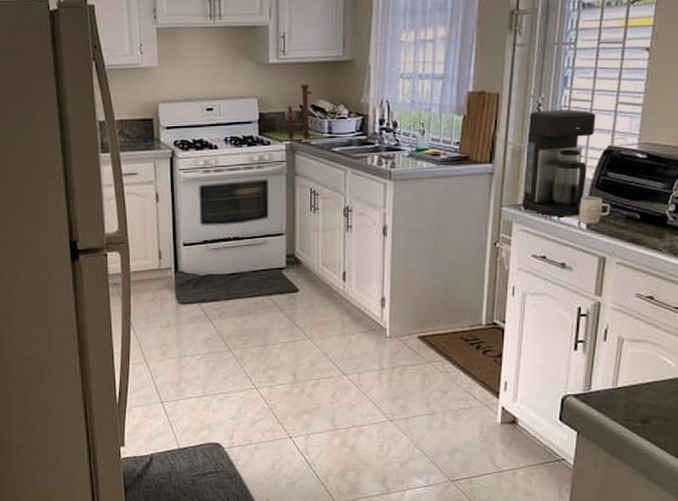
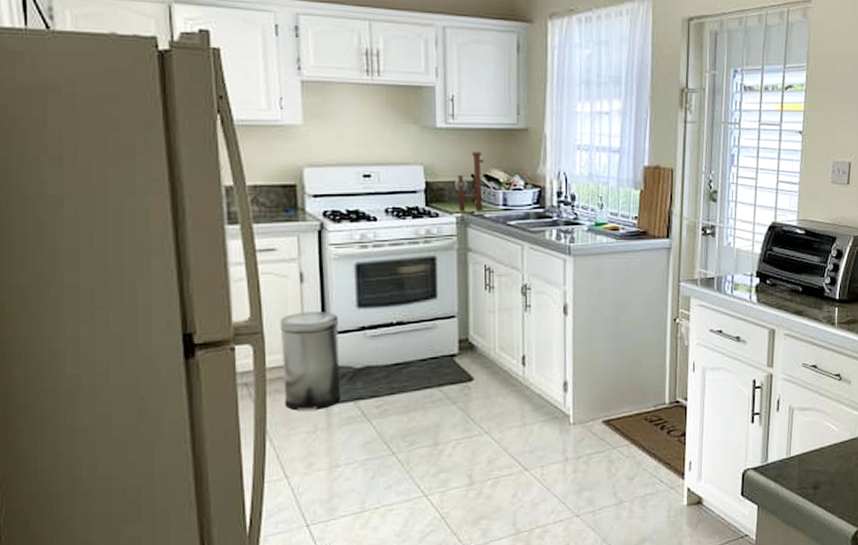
pedal bin: none [140,227,188,310] -> present [280,311,341,412]
coffee maker: present [521,110,596,217] -> none [698,187,760,292]
mug: present [579,195,610,224] -> none [749,270,777,297]

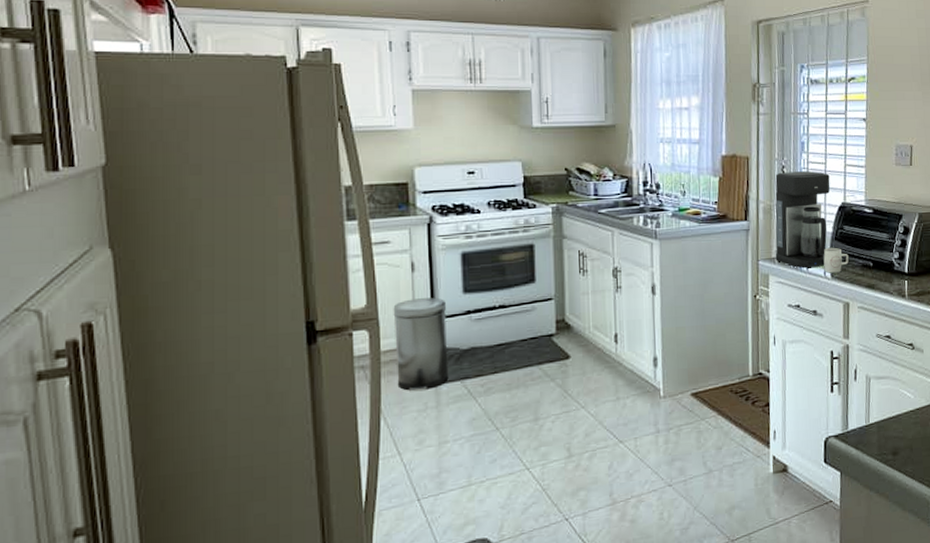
paper towel holder: present [455,151,484,212] -> none [550,147,576,202]
coffee maker: none [698,187,760,292] -> present [775,171,830,269]
mug: none [749,270,777,297] -> present [823,247,849,273]

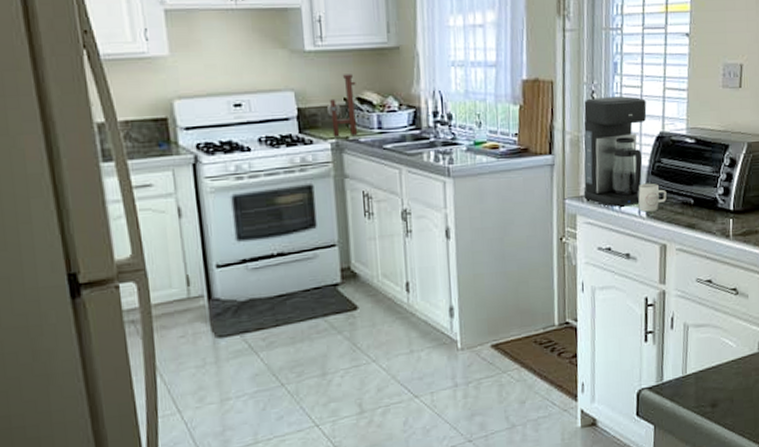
pedal bin: present [393,297,449,392] -> none [161,245,227,347]
paper towel holder: none [550,147,576,202] -> present [327,74,357,137]

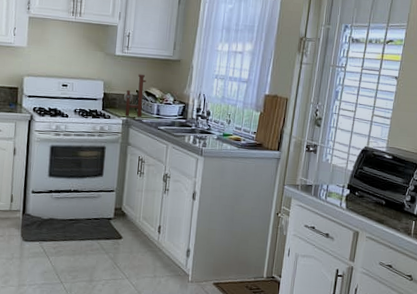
coffee maker: present [583,96,647,208] -> none [299,114,357,198]
mug: present [638,183,667,212] -> none [341,183,364,205]

